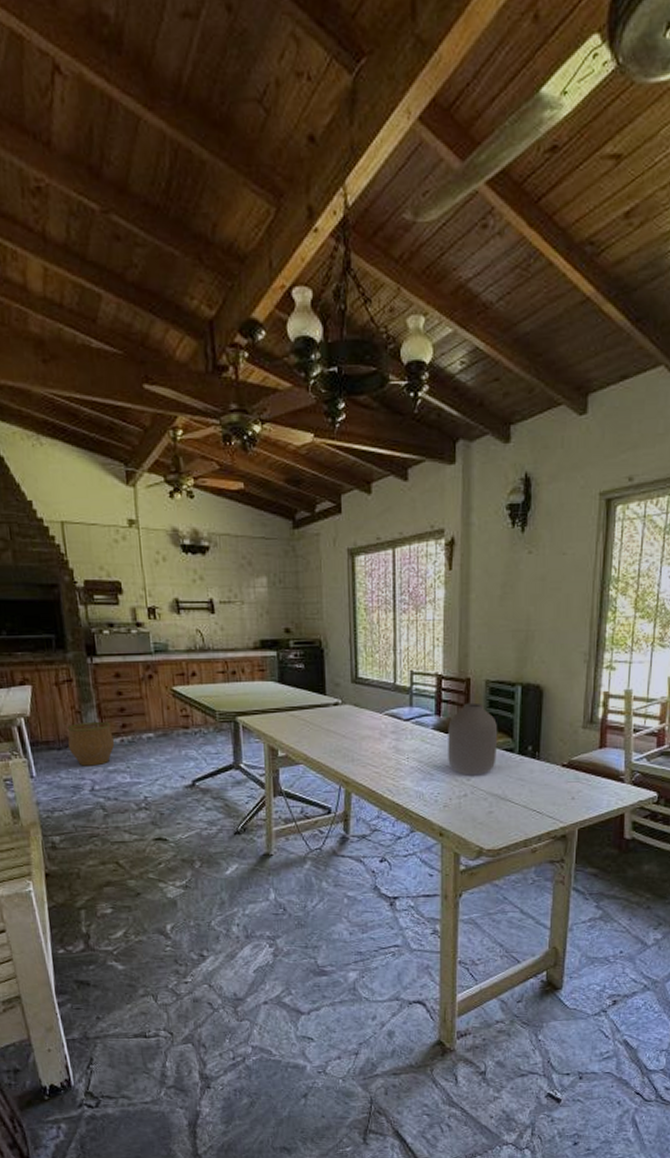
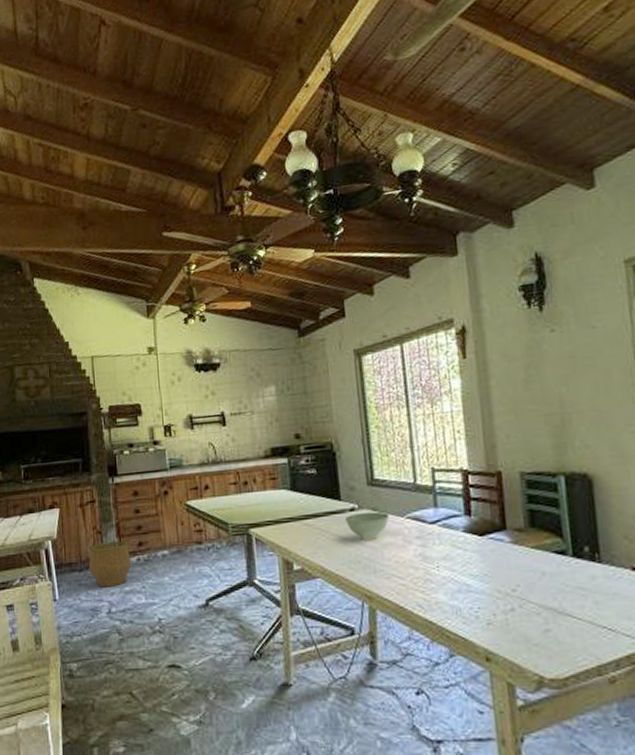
bowl: none [328,707,370,734] -> present [344,511,390,542]
vase: present [448,702,497,775] -> none [481,498,546,585]

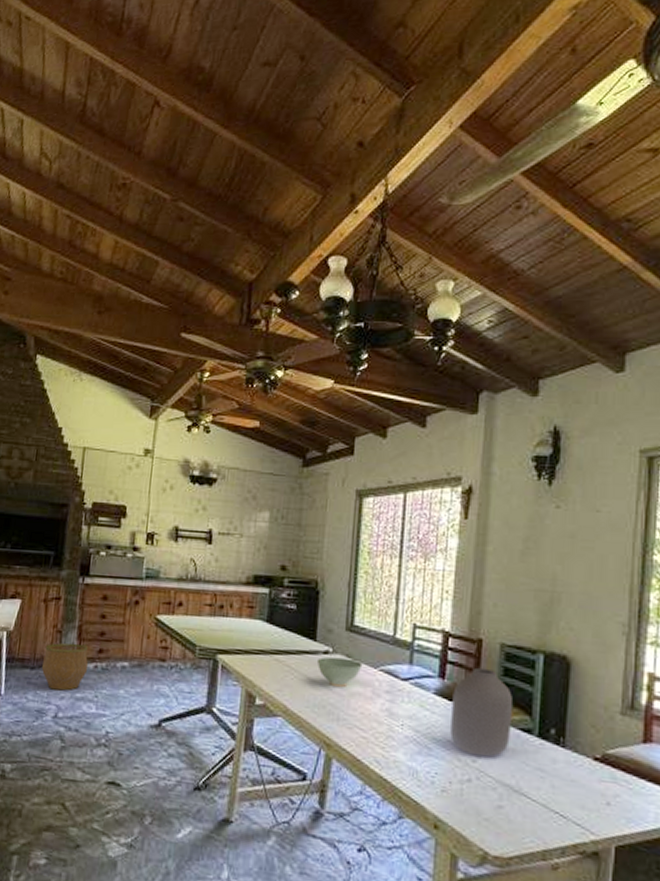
vase: none [481,498,546,585] -> present [450,667,512,757]

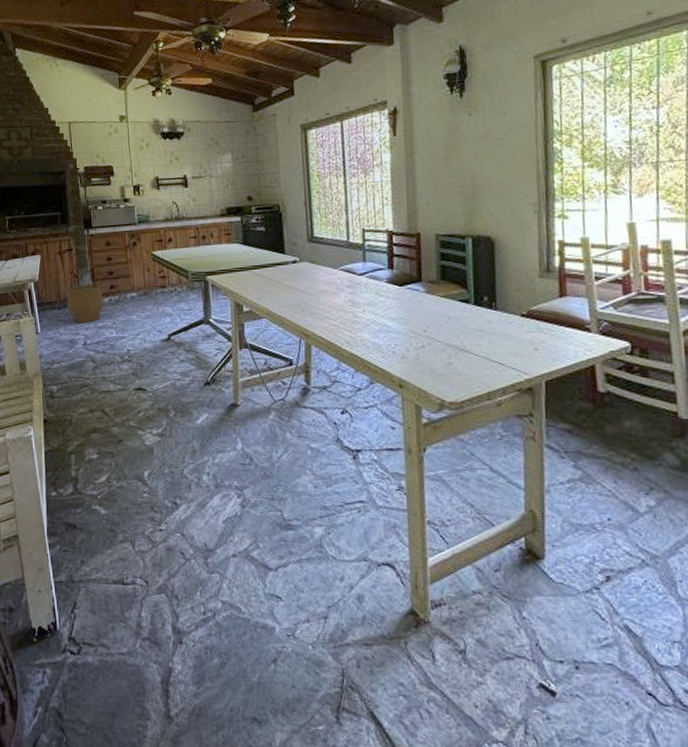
bowl: present [316,656,363,688] -> none [287,264,326,289]
vase: present [450,667,512,757] -> none [401,256,452,327]

